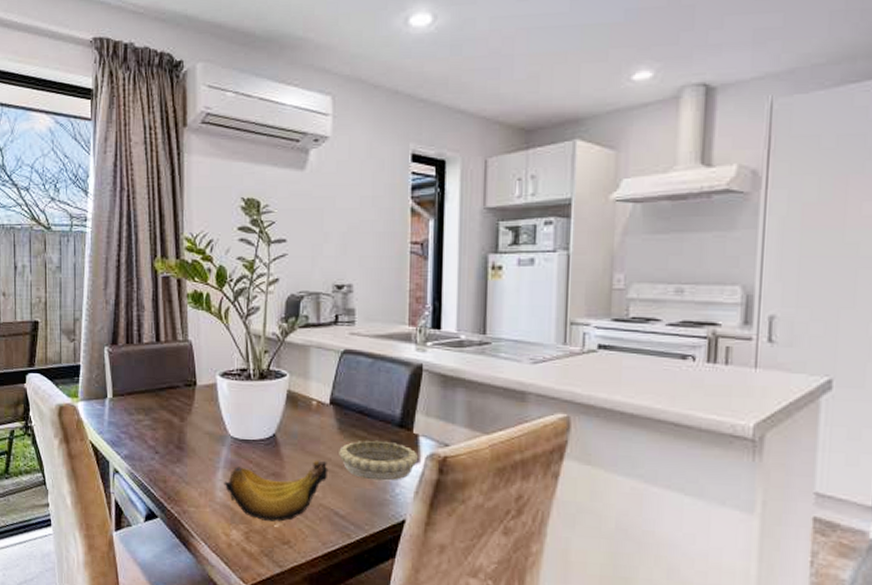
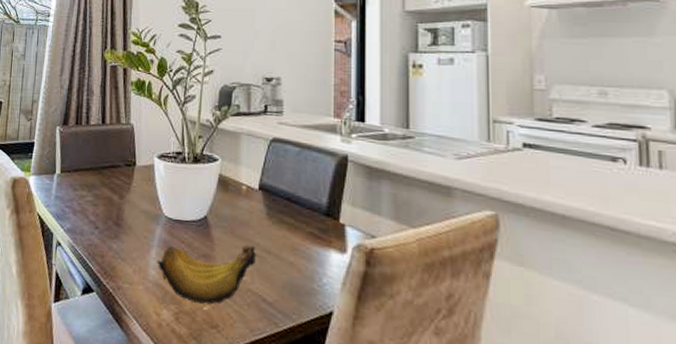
decorative bowl: present [339,440,419,481] -> none [267,227,346,270]

